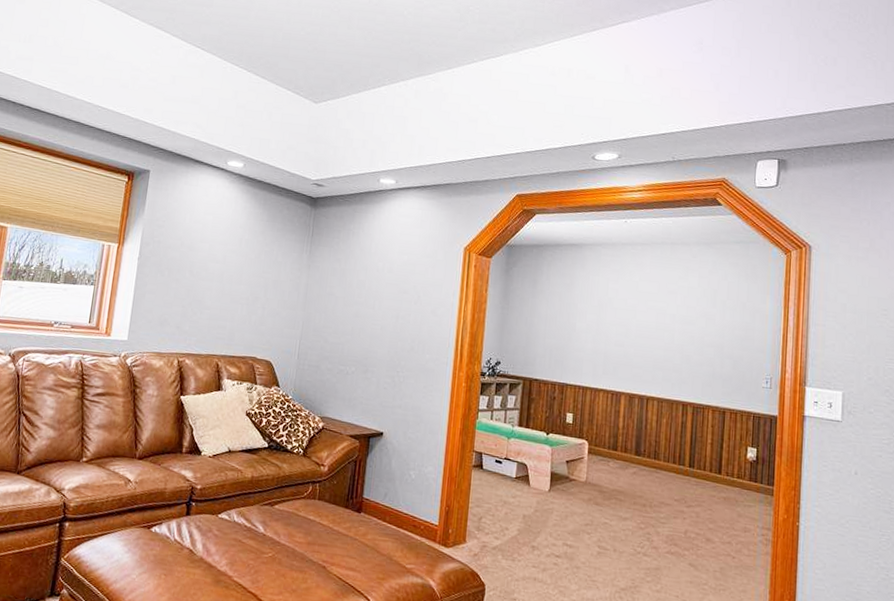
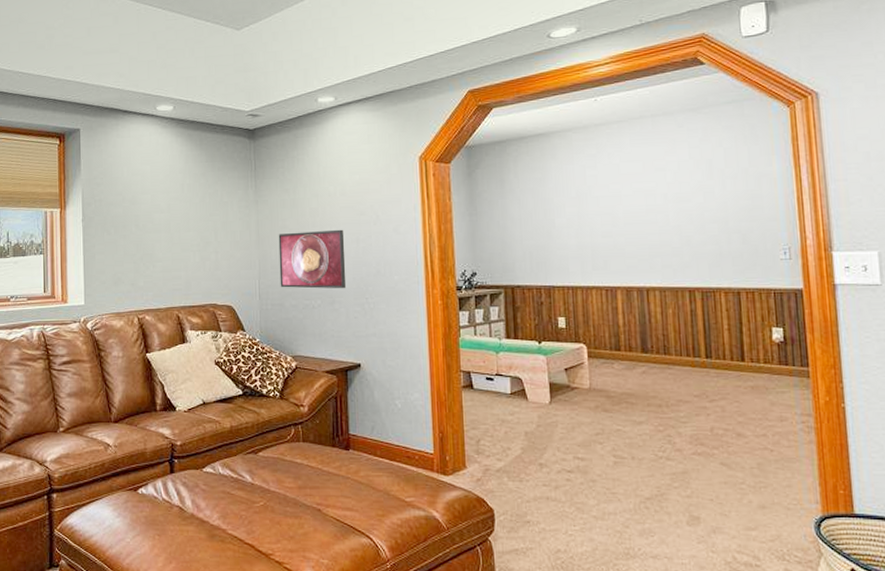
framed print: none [319,299,386,360] -> present [278,229,347,289]

